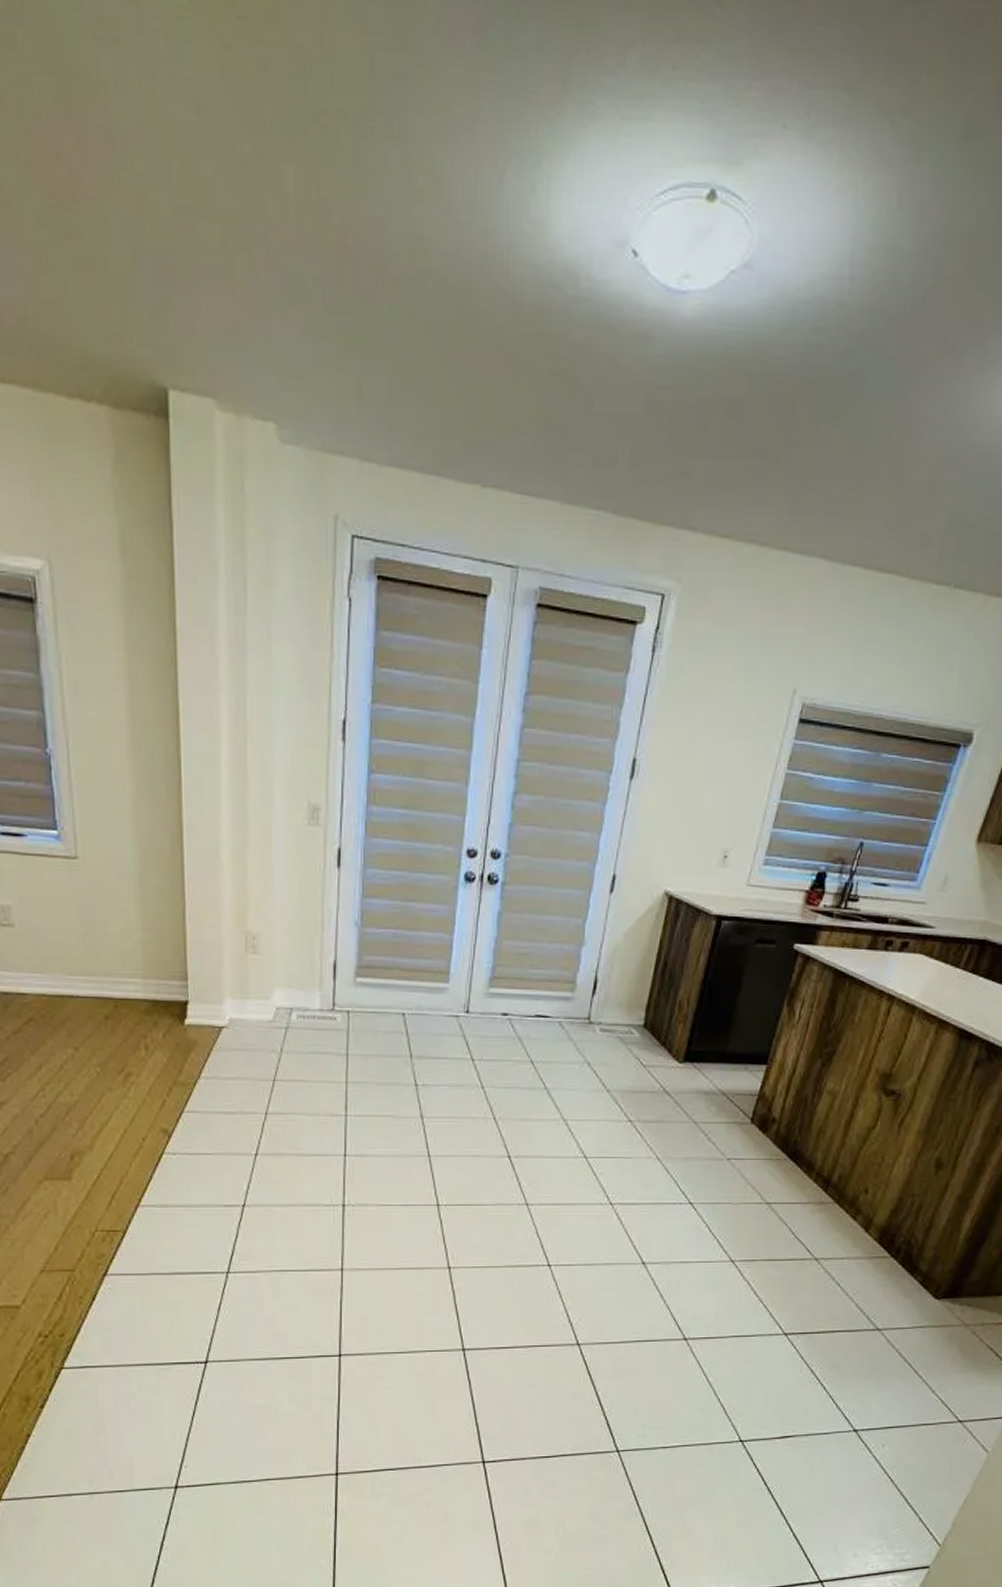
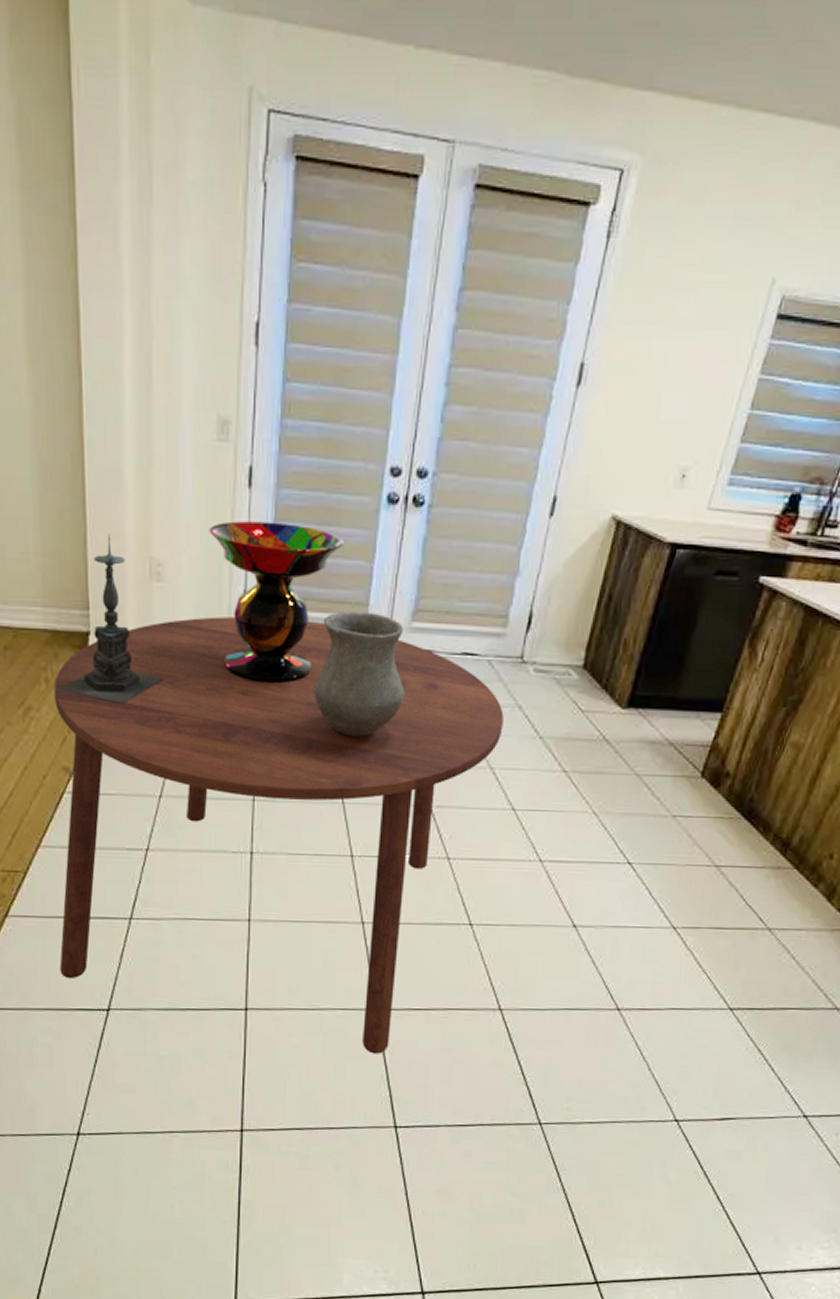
dining table: none [154,985,574,1393] -> present [54,617,504,1054]
candle holder: none [159,910,260,1068] -> present [59,533,164,704]
decorative bowl: none [301,898,426,1047] -> present [209,521,344,684]
vase: none [400,979,484,1094] -> present [314,612,405,737]

